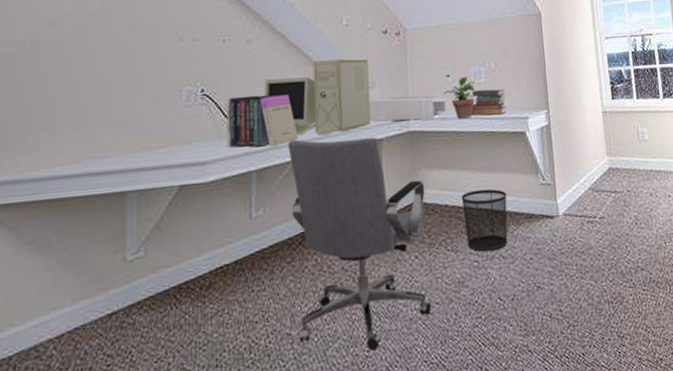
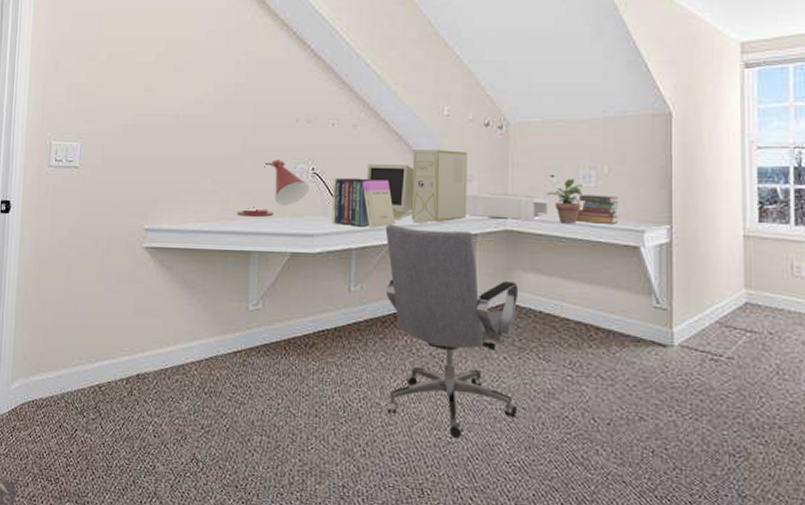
desk lamp: none [107,84,198,153] -> present [236,160,309,218]
waste bin: present [461,188,508,252] -> none [558,301,612,369]

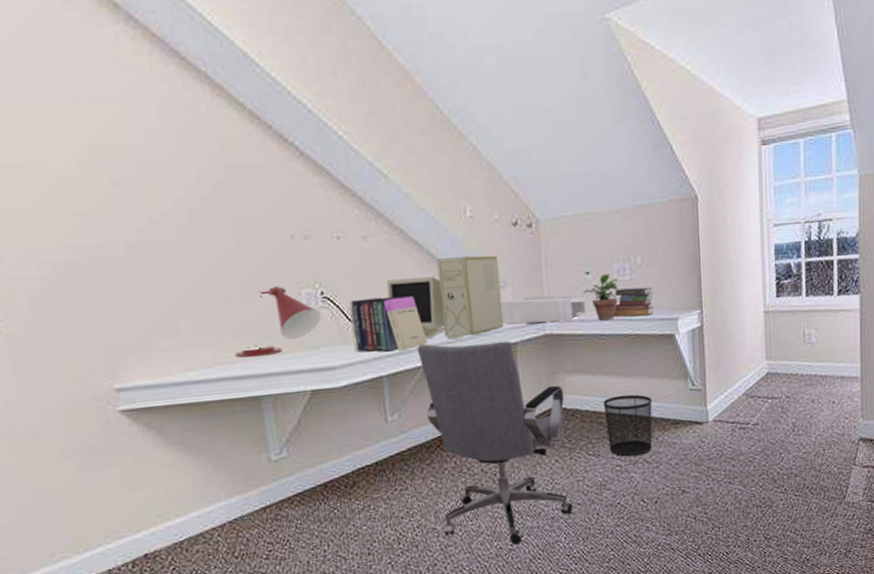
waste bin: none [558,301,612,369] -> present [603,394,653,457]

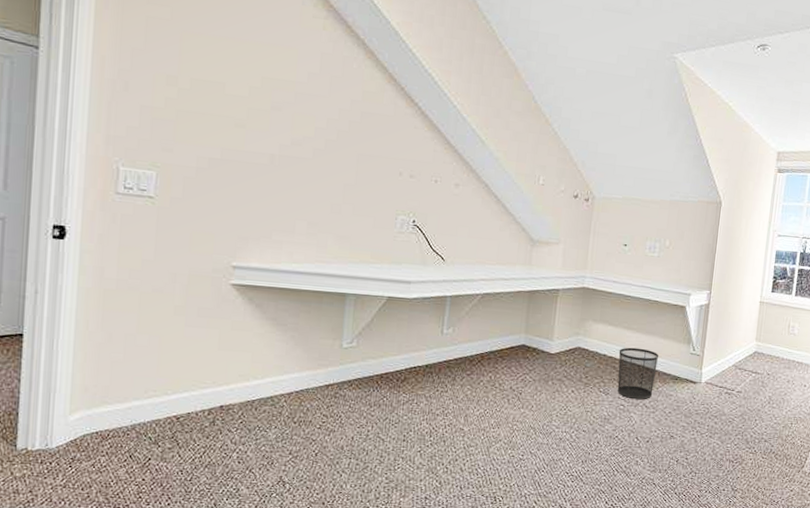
desk lamp: present [234,286,321,359] -> none [333,209,409,263]
books: present [348,296,428,353] -> none [429,231,489,279]
desktop computer: present [386,255,504,340] -> none [464,212,557,278]
office chair: present [417,340,573,545] -> none [469,276,589,455]
printer: present [500,294,594,324] -> none [550,254,627,281]
potted plant: present [583,273,618,320] -> none [619,248,648,285]
books: present [614,286,655,317] -> none [640,262,674,287]

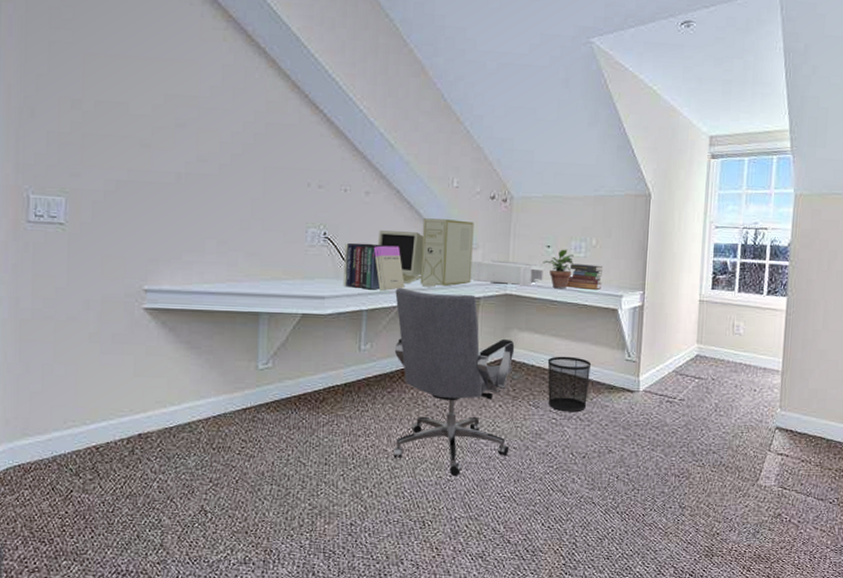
books: none [429,231,489,279] -> present [343,242,405,292]
desktop computer: none [464,212,557,278] -> present [377,218,474,287]
office chair: none [469,276,589,455] -> present [393,287,515,476]
printer: none [550,254,627,281] -> present [470,260,551,286]
potted plant: none [619,248,648,285] -> present [542,249,574,288]
books: none [640,262,674,287] -> present [567,264,603,290]

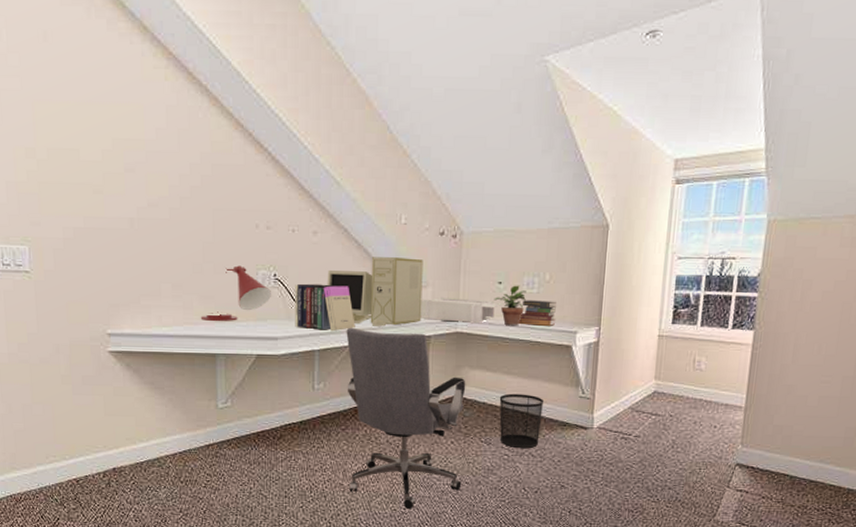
desk lamp: none [245,223,320,280] -> present [200,265,271,322]

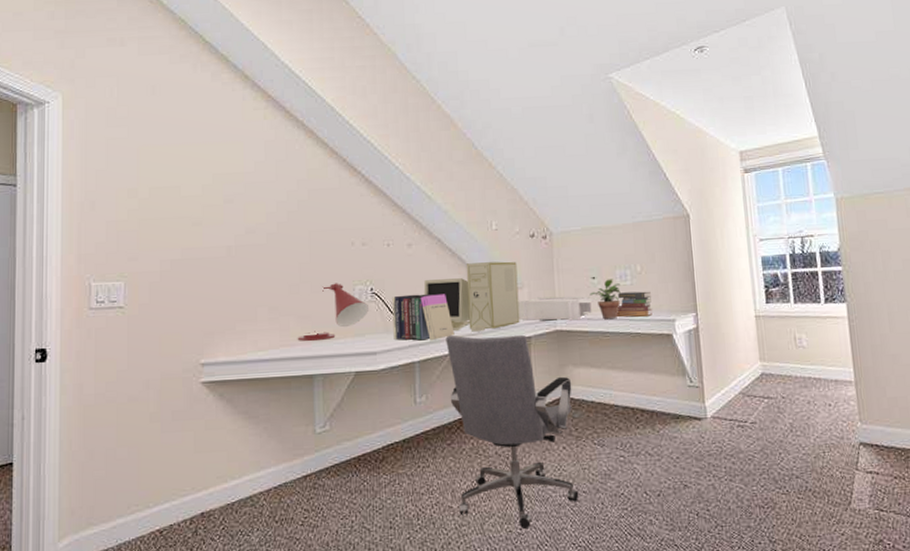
waste bin: present [499,393,544,449] -> none [607,388,654,448]

